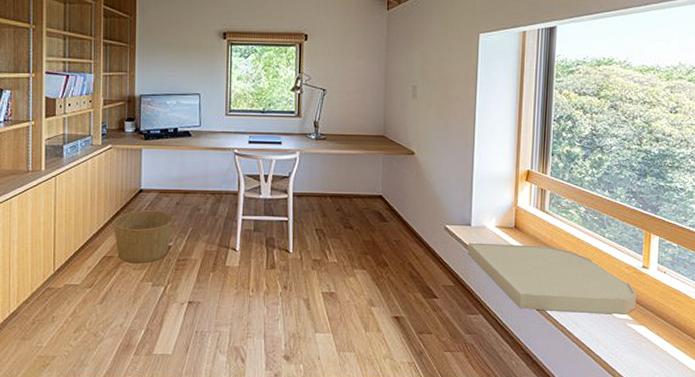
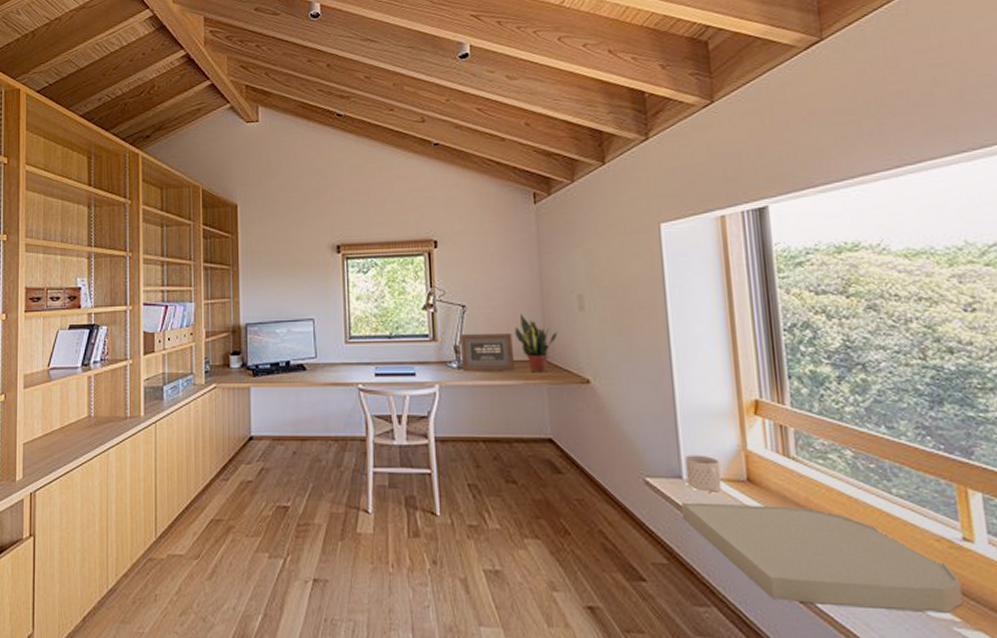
basket: present [113,210,174,264] -> none [220,462,291,529]
picture frame: none [319,113,360,142] -> present [459,334,516,370]
potted plant: none [362,98,394,145] -> present [515,313,558,373]
mug: none [474,209,498,236] -> present [685,454,722,492]

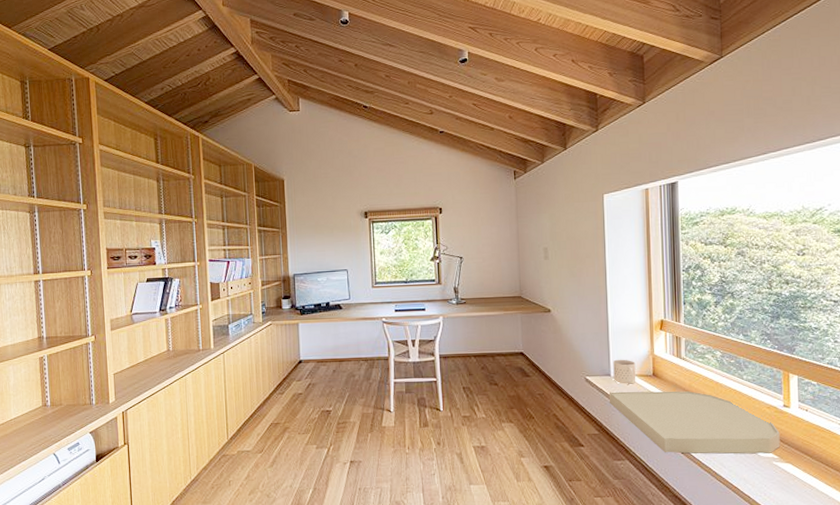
picture frame: present [459,334,516,370] -> none [458,277,498,305]
potted plant: present [515,313,558,373] -> none [498,262,529,306]

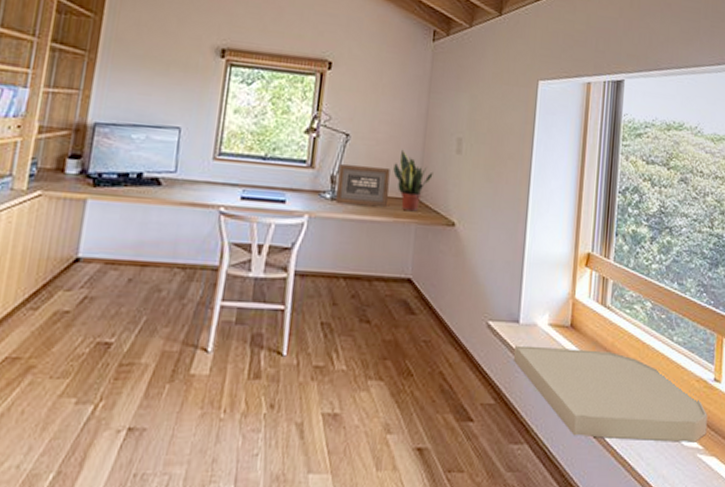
picture frame: none [458,277,498,305] -> present [336,164,390,206]
potted plant: none [498,262,529,306] -> present [393,149,433,212]
mug: present [613,359,636,384] -> none [522,300,552,337]

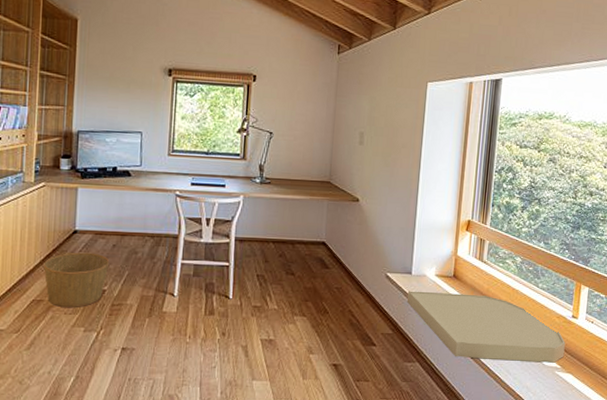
basket: none [26,288,122,370] -> present [43,252,110,308]
picture frame: present [336,164,390,206] -> none [264,156,306,188]
potted plant: present [393,149,433,212] -> none [308,143,341,191]

